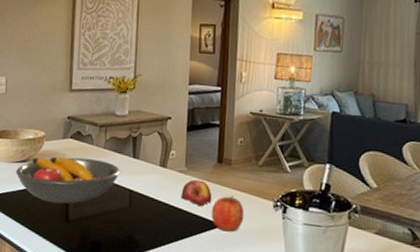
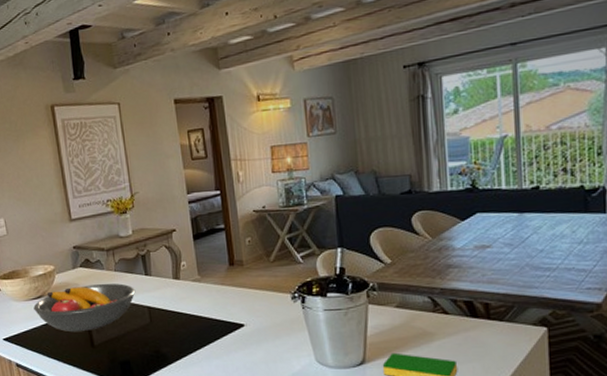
apple: present [181,179,212,207] -> none [198,285,230,311]
fruit: present [211,195,245,232] -> none [231,295,265,330]

